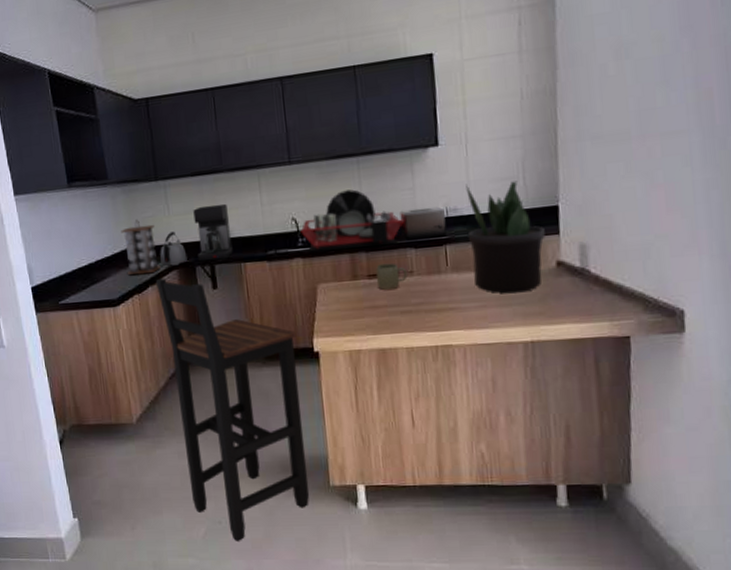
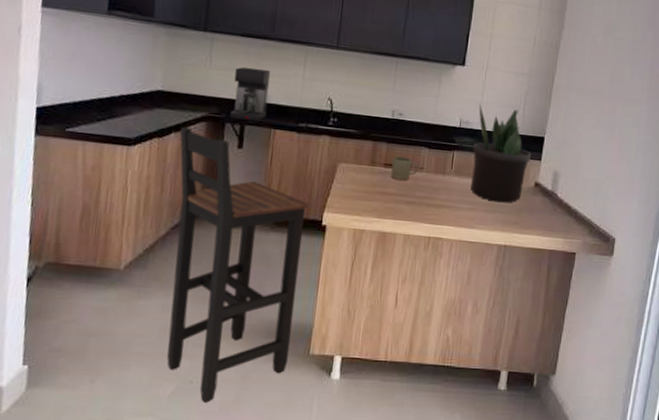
spice rack: present [121,219,160,275] -> none [151,63,193,120]
kettle: present [160,231,188,266] -> none [189,84,220,118]
dish rack: present [300,189,404,252] -> none [333,84,424,142]
toaster: present [400,206,447,240] -> none [420,113,460,143]

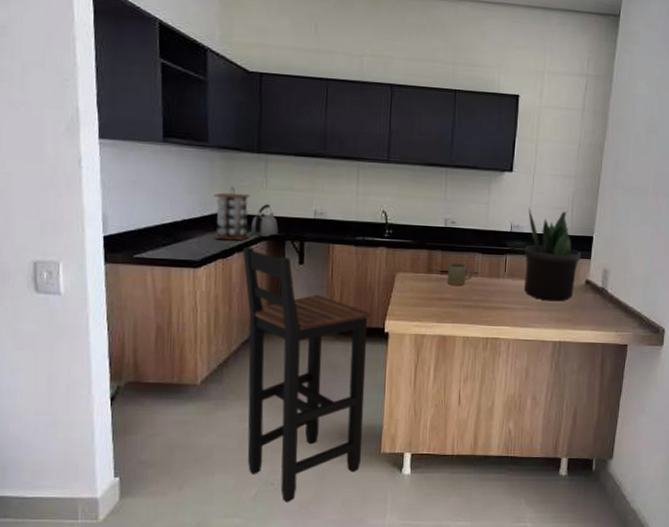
spice rack: none [151,63,193,120] -> present [214,186,250,241]
kettle: none [189,84,220,118] -> present [250,204,279,237]
coffee maker: present [229,66,270,122] -> none [289,185,325,238]

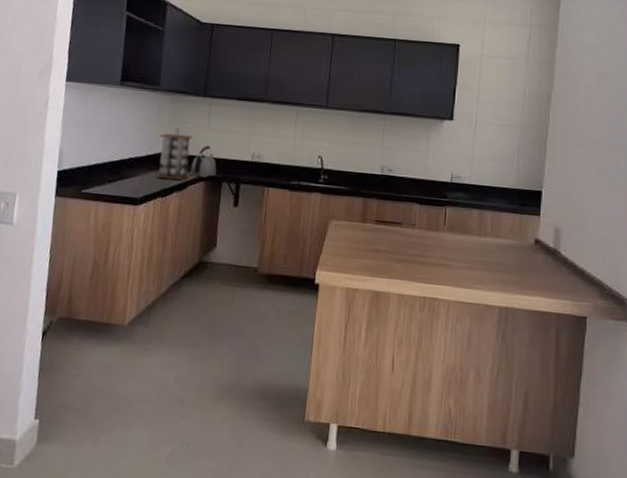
bar stool: present [242,246,370,502] -> none [165,186,301,468]
mug: present [447,262,473,286] -> none [382,212,410,238]
planter: present [524,207,581,302] -> none [466,157,529,262]

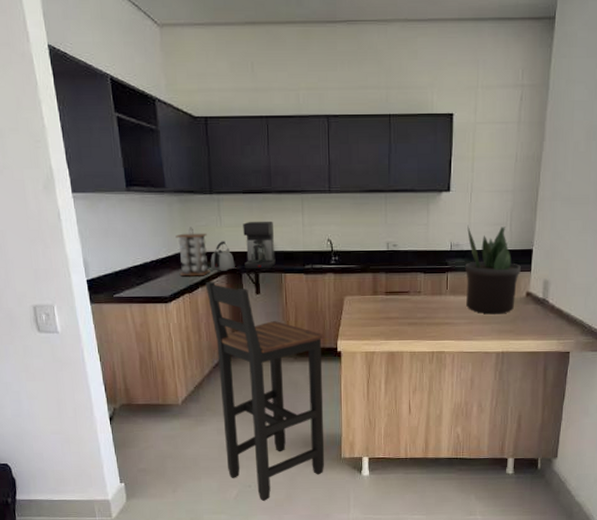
bar stool: none [165,186,301,468] -> present [205,281,325,501]
coffee maker: none [226,128,263,181] -> present [243,221,276,270]
planter: none [466,157,529,262] -> present [466,225,521,315]

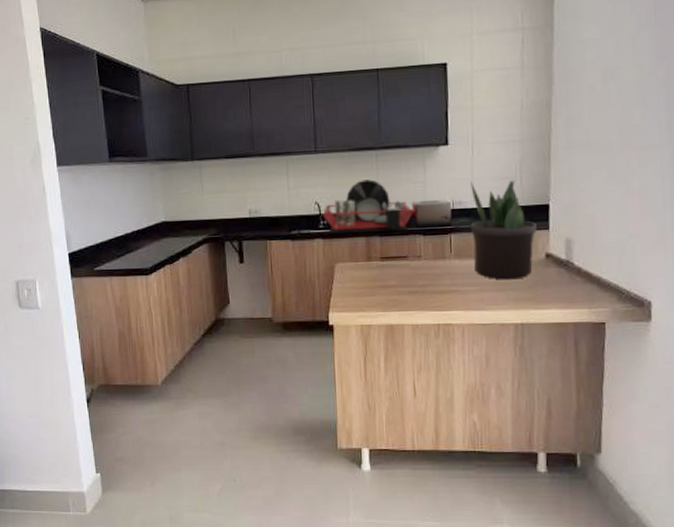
spice rack: present [175,227,210,277] -> none [157,195,192,247]
bar stool: present [205,281,325,501] -> none [186,251,319,498]
kettle: present [210,241,235,271] -> none [191,208,218,240]
coffee maker: present [243,221,276,270] -> none [225,185,260,238]
dish rack: none [334,220,417,269] -> present [322,179,415,234]
toaster: none [415,241,451,266] -> present [412,199,452,228]

